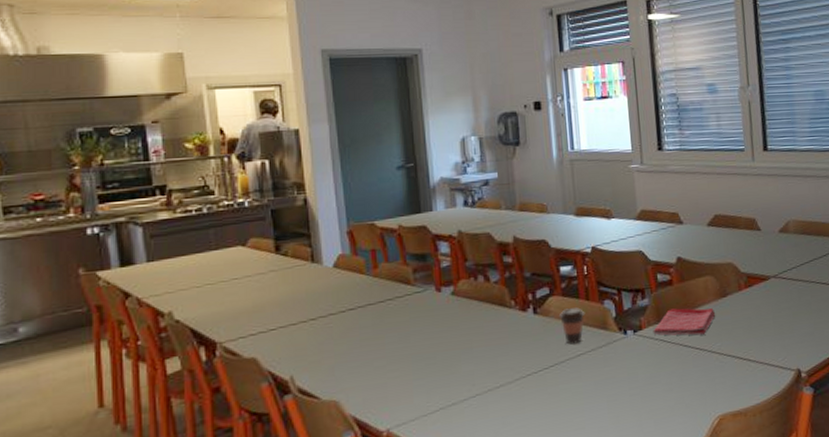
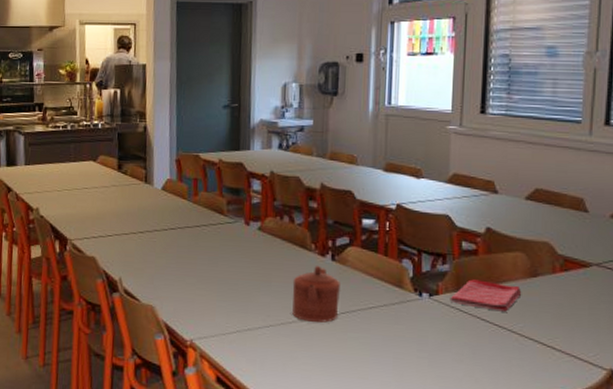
teapot: none [495,321,547,383] -> present [292,265,340,323]
coffee cup: present [560,307,585,345] -> none [356,261,381,297]

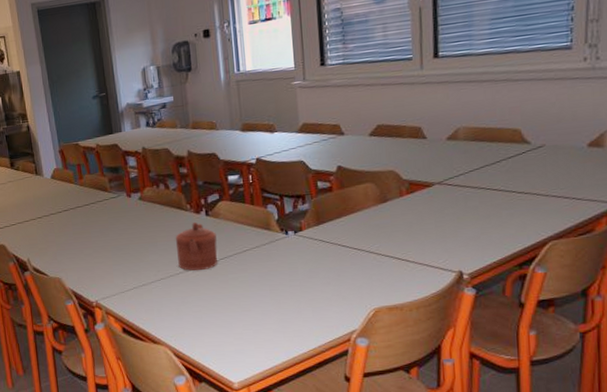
dish towel: present [450,279,522,312] -> none [312,212,375,237]

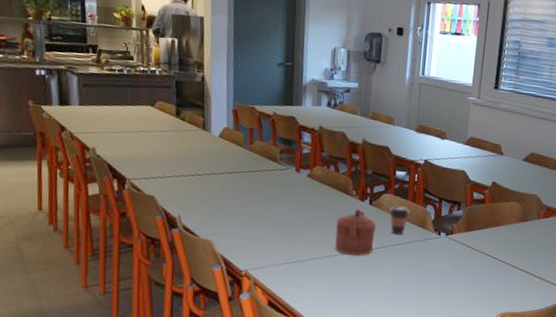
coffee cup: none [228,211,250,242] -> present [390,205,409,235]

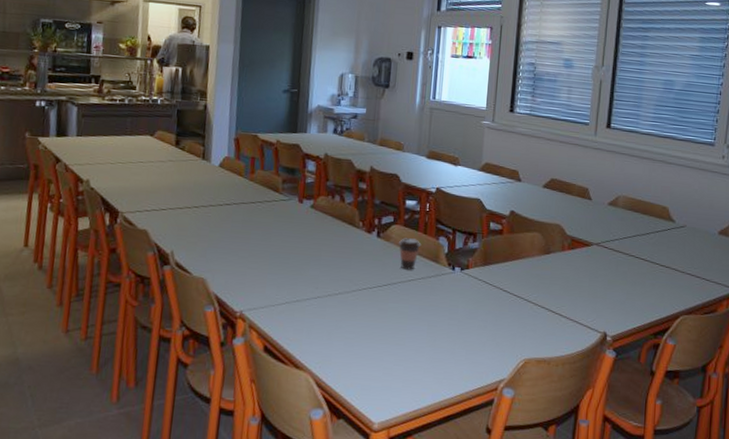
teapot: present [335,208,376,256] -> none [339,241,384,295]

